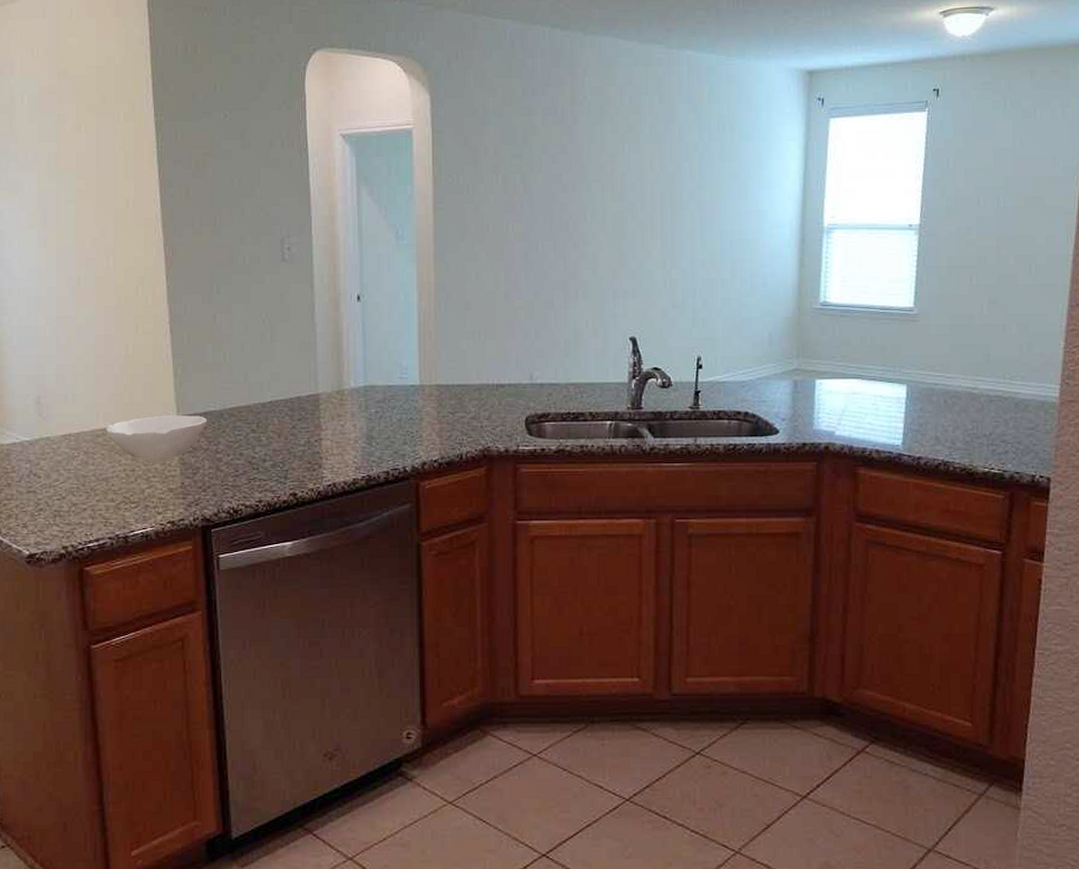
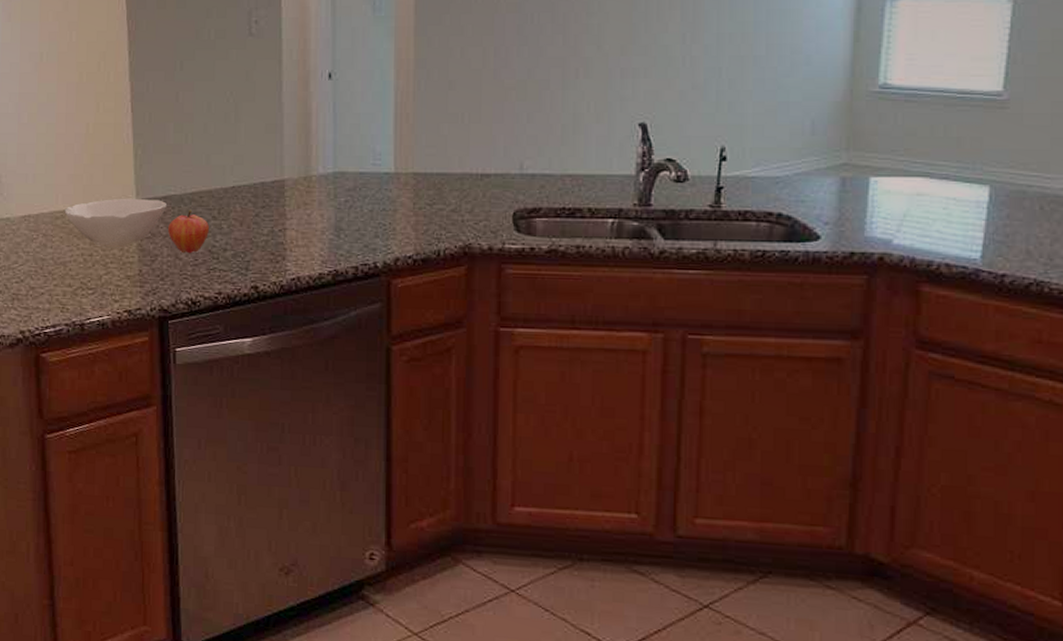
fruit: none [208,424,248,466] -> present [167,209,209,254]

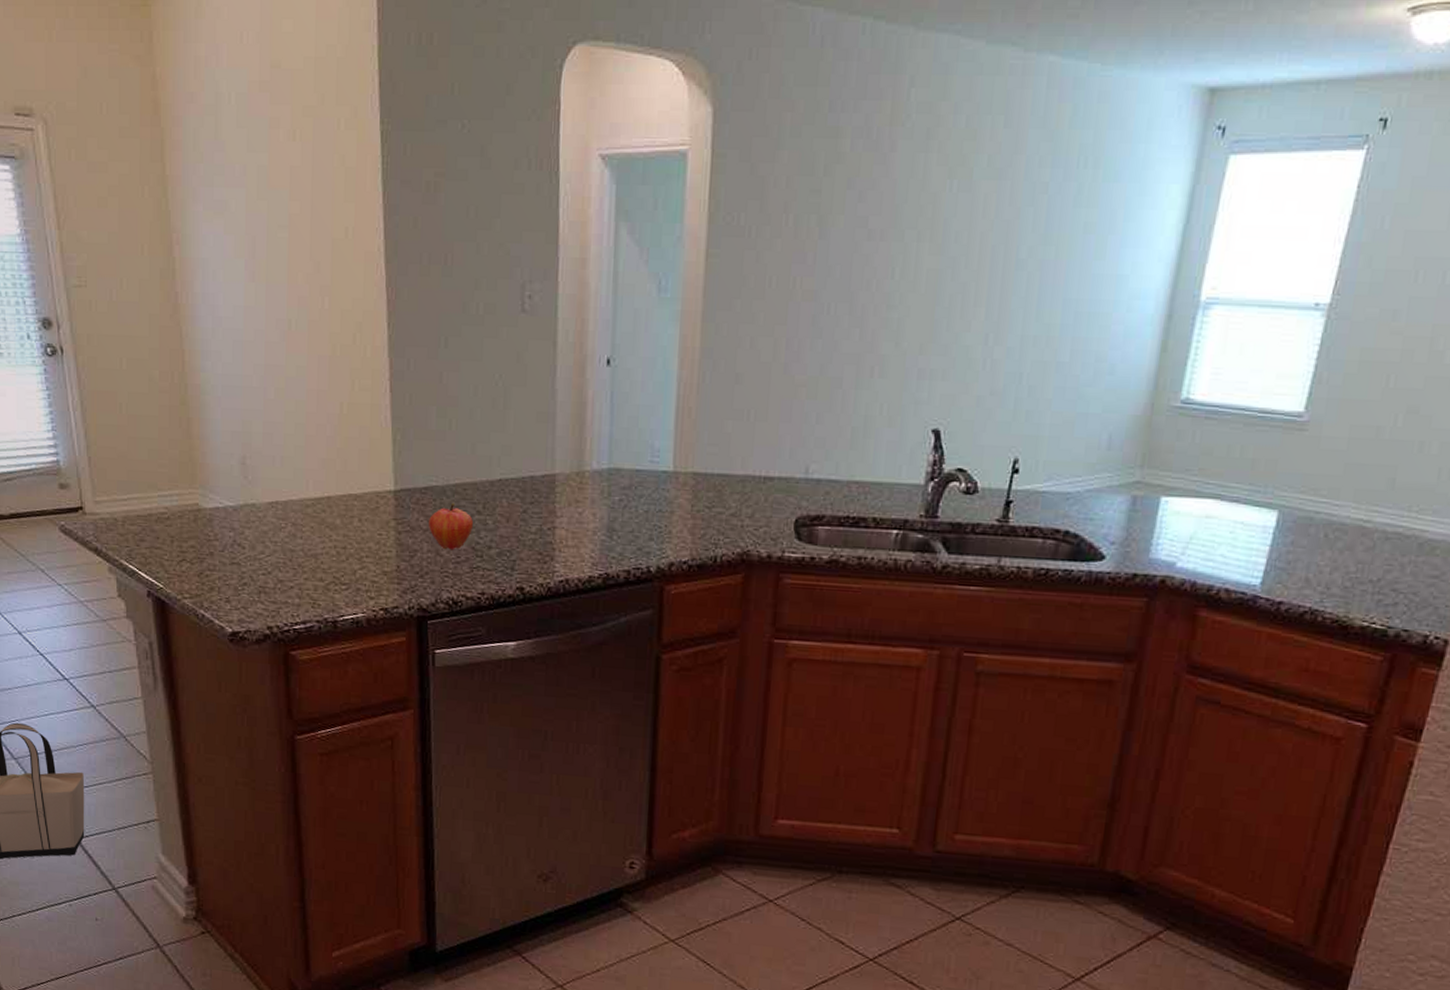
bowl: present [64,198,166,248] -> none [315,487,427,541]

